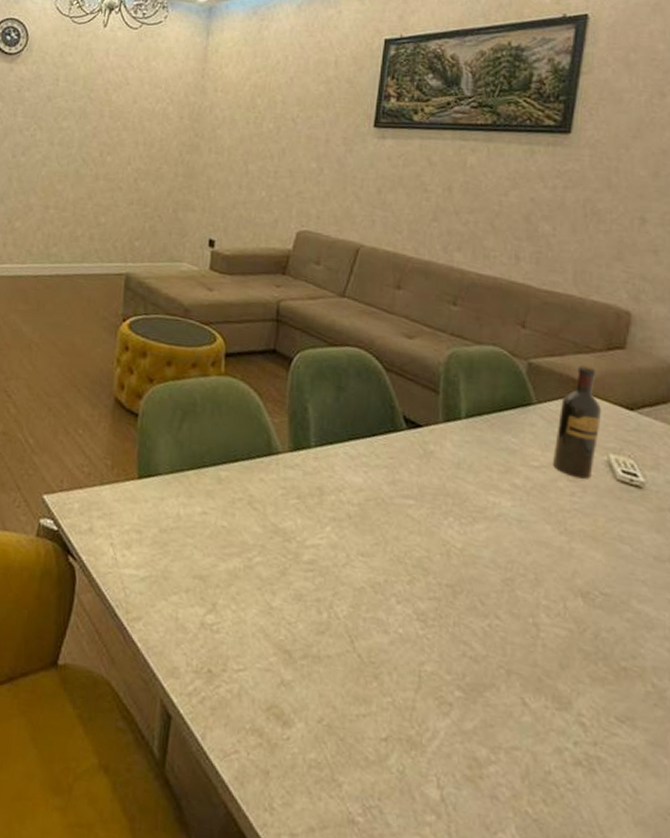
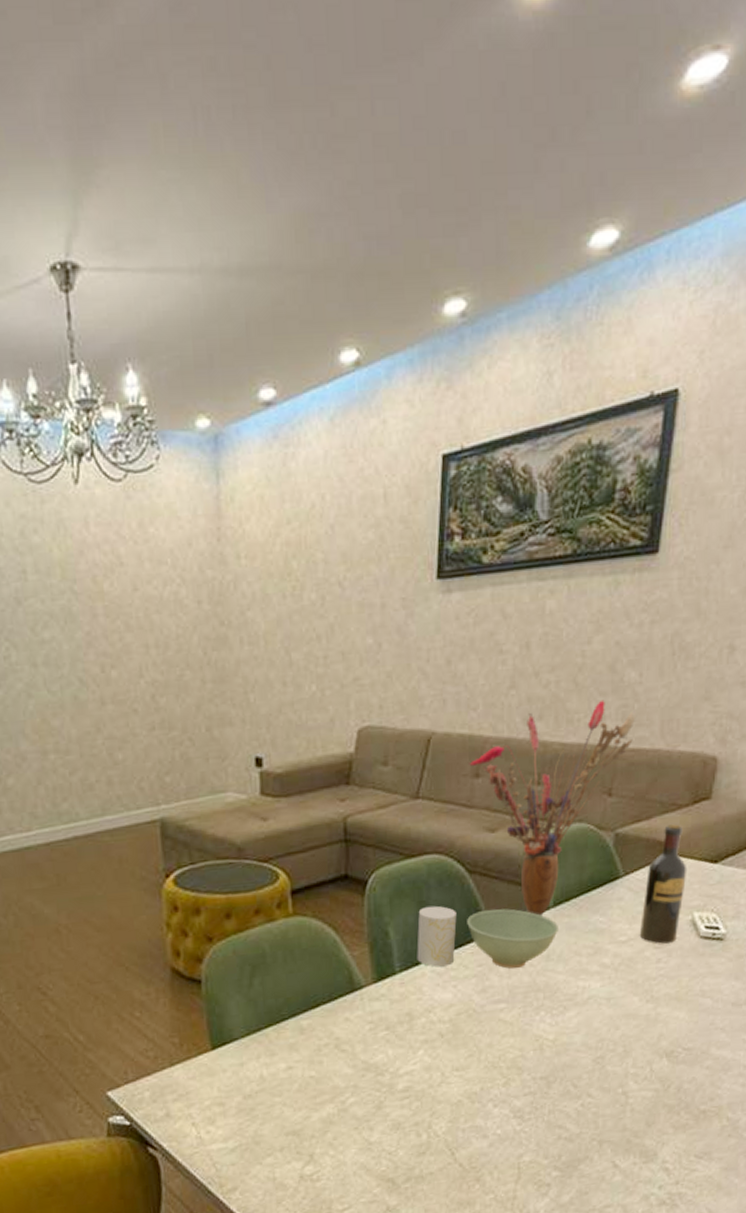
cup: none [332,392,372,452] -> present [416,905,457,967]
bowl: none [381,407,470,470] -> present [467,908,558,969]
bouquet: none [392,243,551,425] -> present [469,699,638,917]

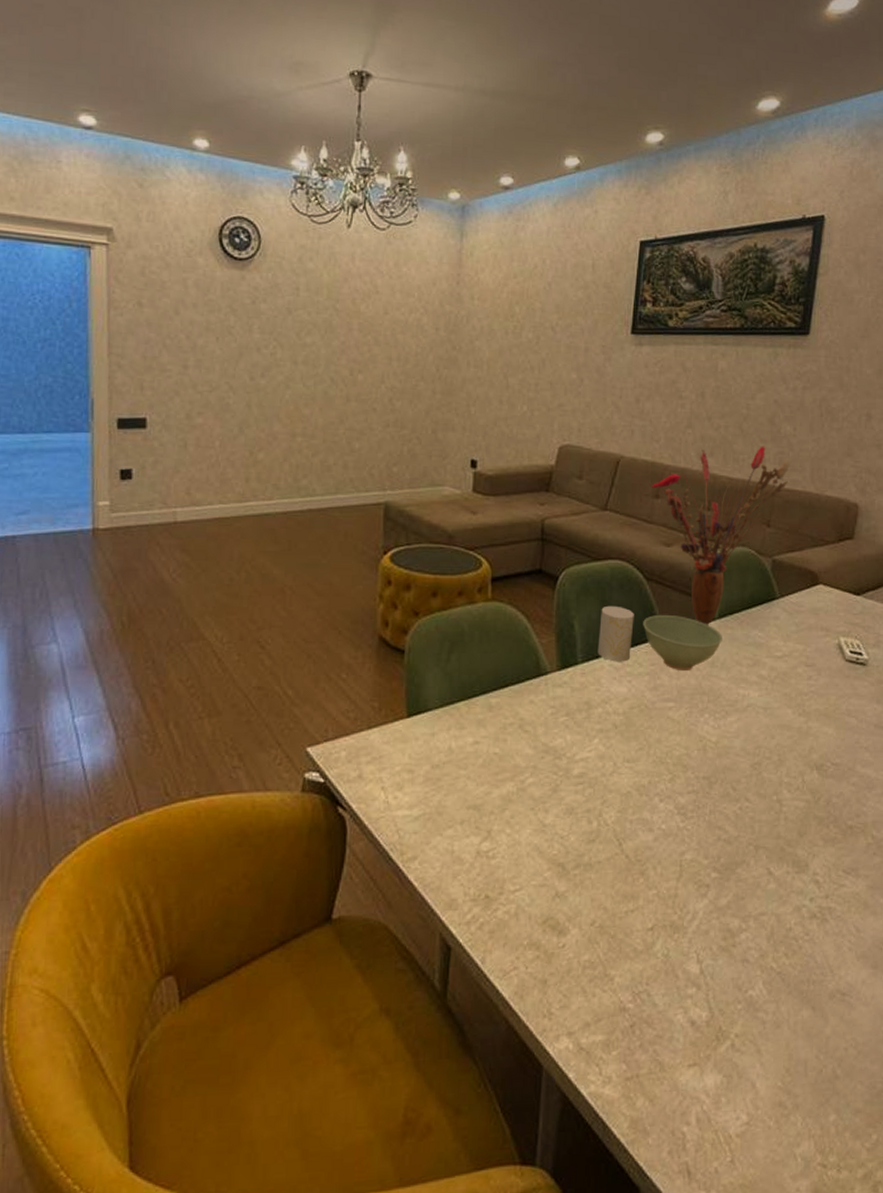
wine bottle: present [639,824,687,944] -> none [792,557,834,663]

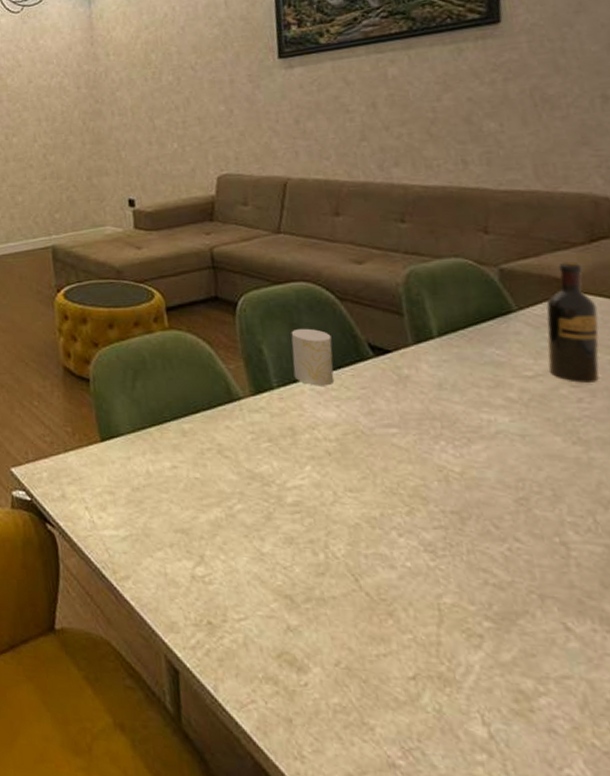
bowl: present [643,615,722,672] -> none [343,335,448,395]
bouquet: present [651,446,792,626] -> none [327,147,505,346]
wine bottle: none [792,557,834,663] -> present [546,261,600,383]

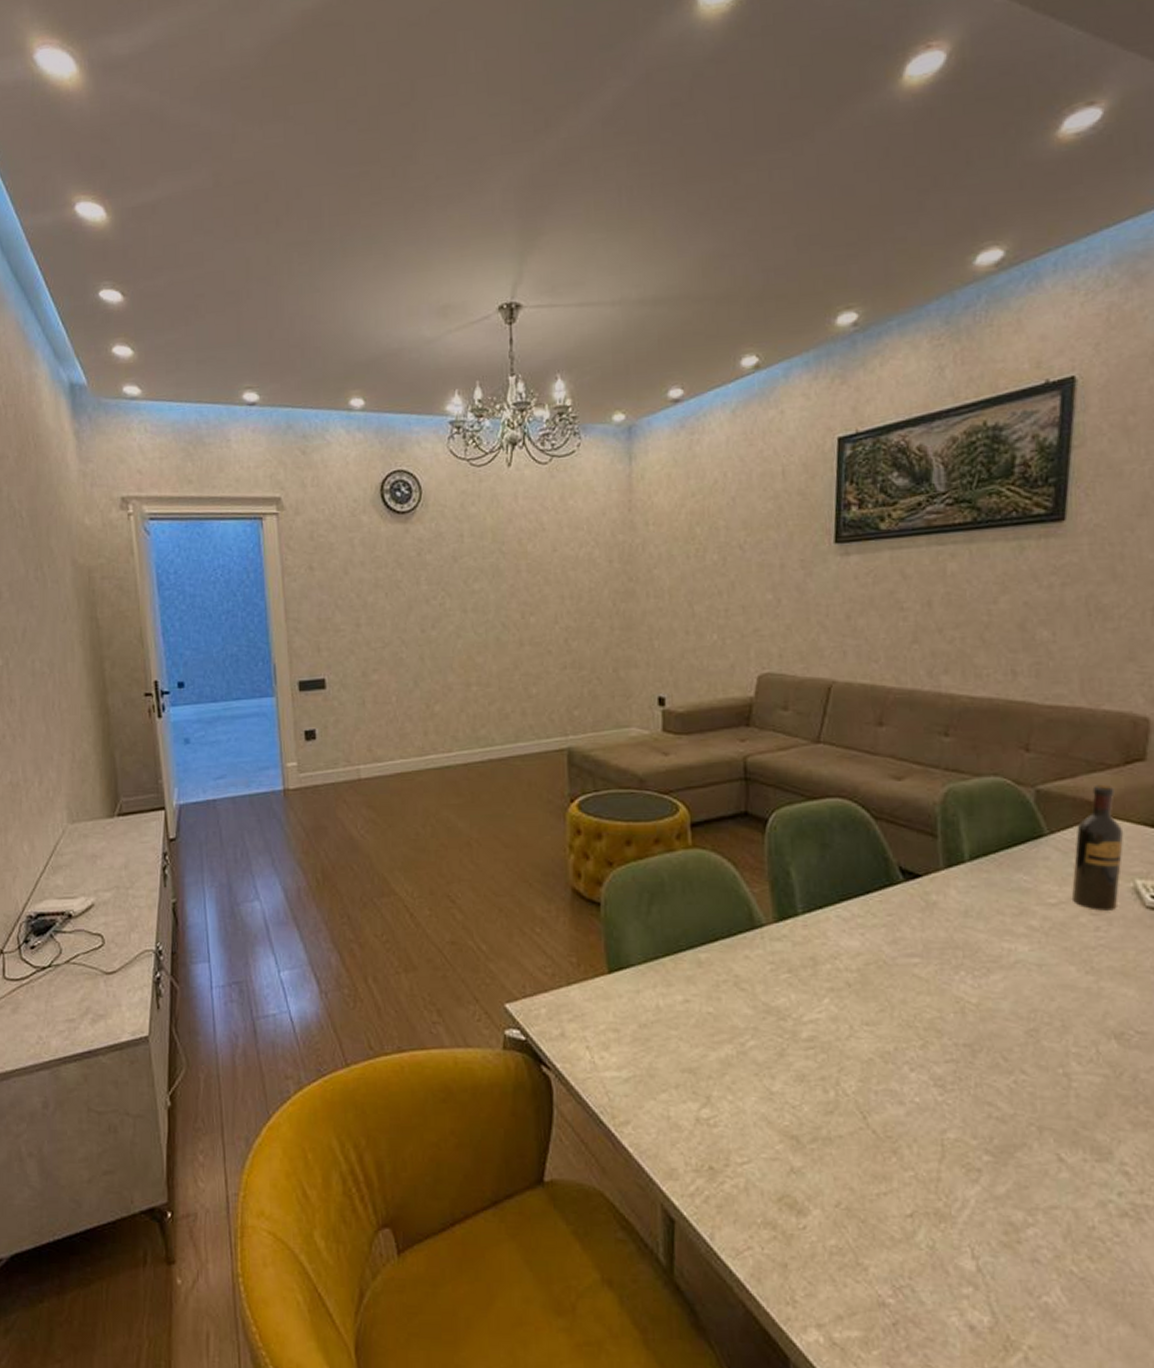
cup: present [291,328,335,386] -> none [820,849,863,913]

